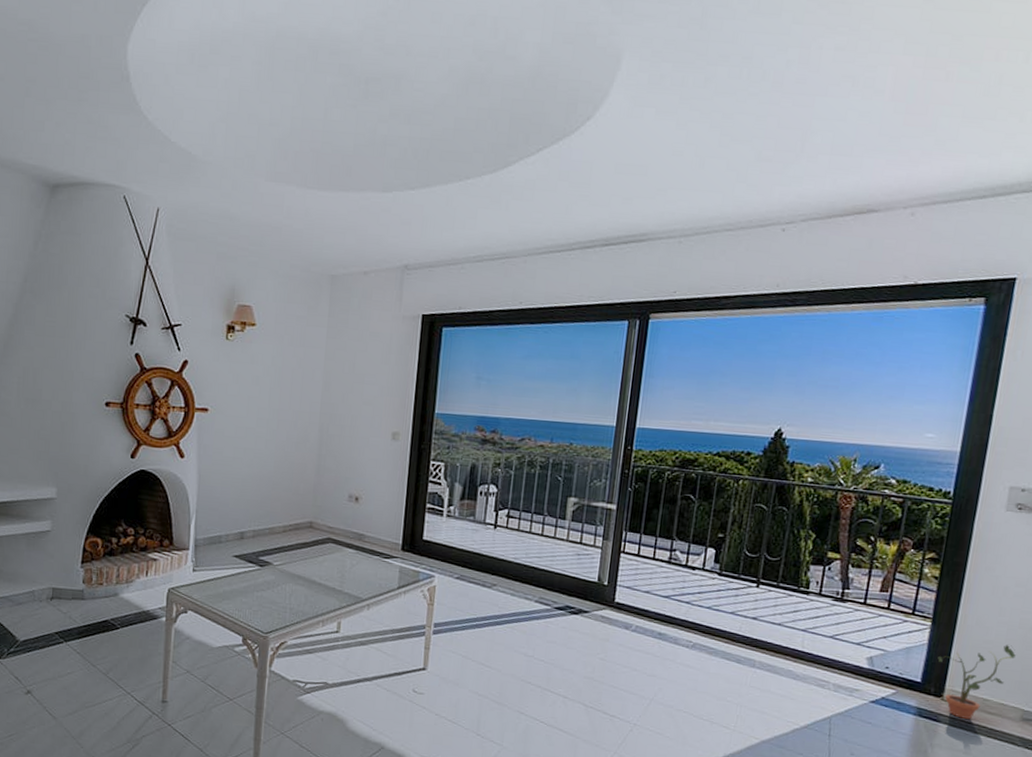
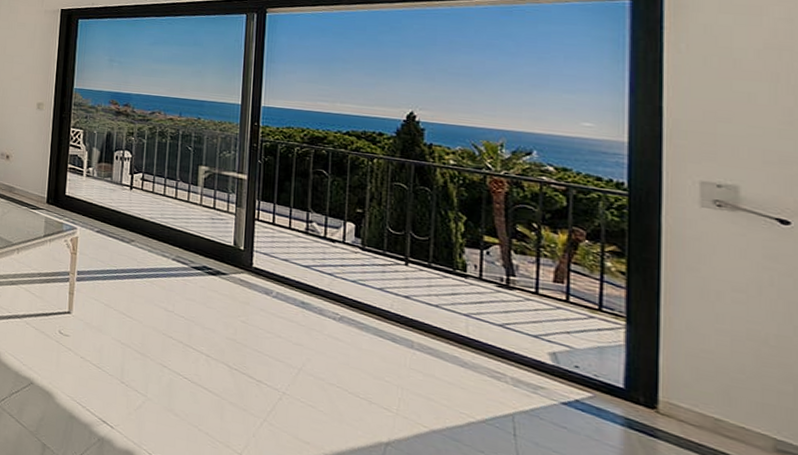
potted plant: present [938,645,1016,719] -> none [642,357,750,441]

